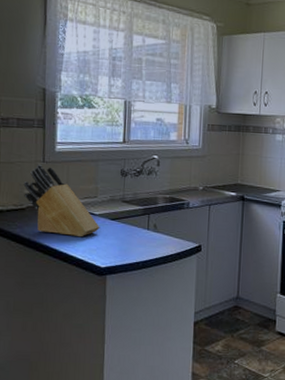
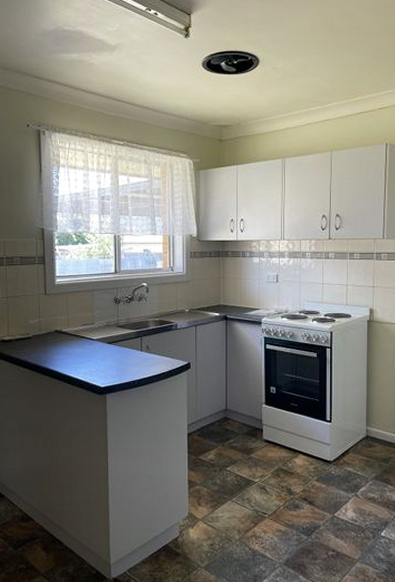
knife block: present [23,164,100,237] -> none [29,296,98,361]

